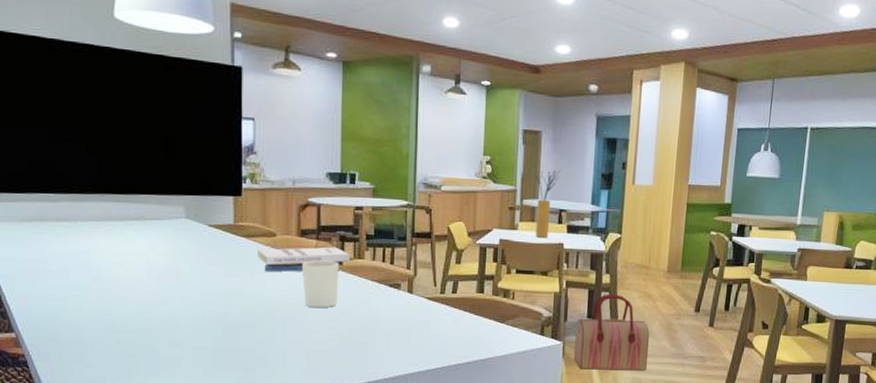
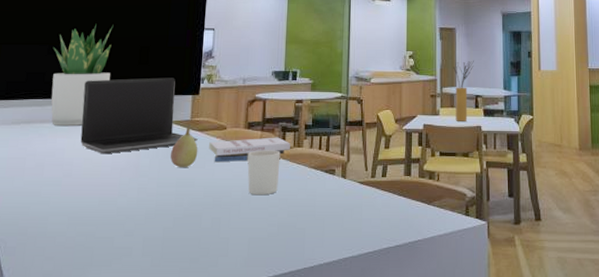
planter: none [57,105,133,226] -> present [51,23,114,127]
laptop computer: none [103,173,244,259] -> present [80,77,198,154]
fruit: none [213,229,245,277] -> present [170,124,198,168]
handbag: present [574,294,650,371] -> none [498,172,570,250]

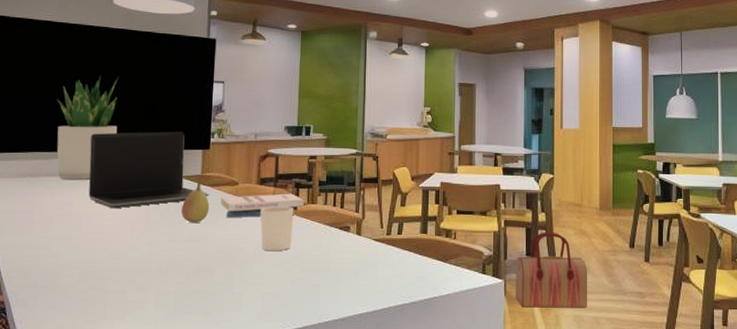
vase: present [453,60,474,121] -> none [472,117,494,180]
handbag: none [498,172,570,250] -> present [515,231,588,308]

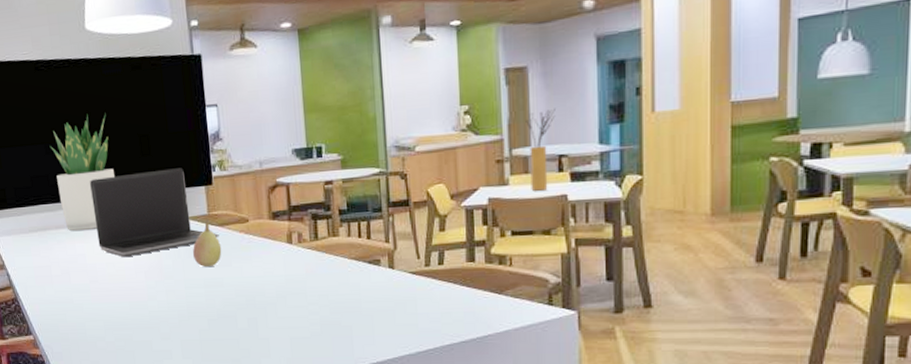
books: present [220,193,304,218] -> none [232,226,324,259]
mug: present [260,206,294,252] -> none [276,241,316,293]
vase: none [472,117,494,180] -> present [525,108,556,191]
handbag: present [515,231,588,308] -> none [592,249,694,343]

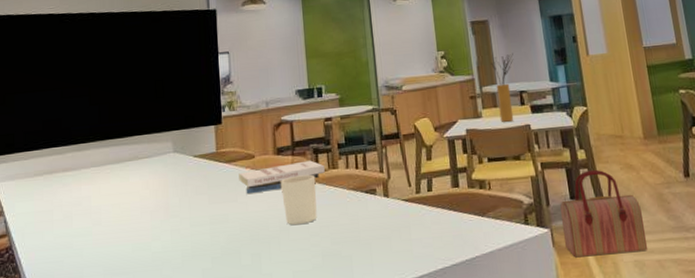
planter: present [49,113,114,231] -> none [65,60,127,173]
laptop computer: present [90,168,219,258] -> none [103,109,226,198]
fruit: present [192,219,222,268] -> none [199,157,228,204]
books: none [232,226,324,259] -> present [239,160,325,195]
mug: none [276,241,316,293] -> present [280,174,317,226]
handbag: none [592,249,694,343] -> present [560,169,647,258]

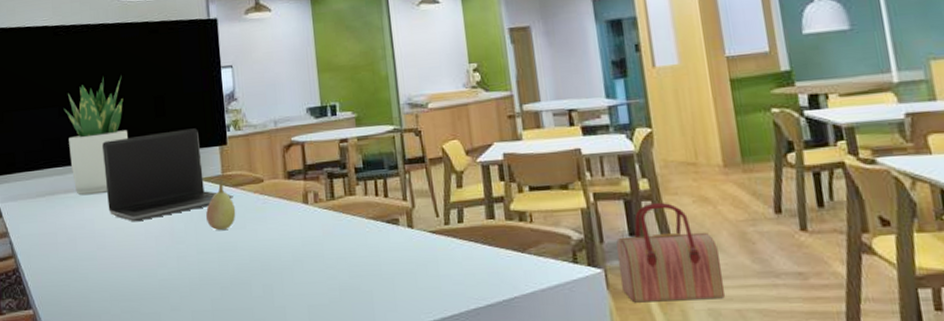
planter: none [65,60,127,173] -> present [63,75,128,195]
laptop computer: none [103,109,226,198] -> present [102,128,233,222]
fruit: none [199,157,228,204] -> present [205,180,236,231]
books: present [239,160,325,195] -> none [247,185,341,221]
mug: present [280,174,317,226] -> none [291,201,333,256]
vase: present [491,53,514,122] -> none [533,64,562,146]

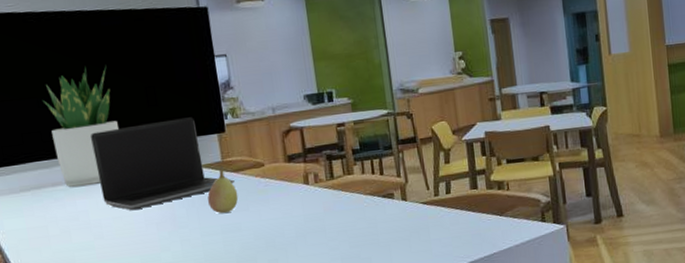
handbag: present [616,202,724,303] -> none [576,168,656,250]

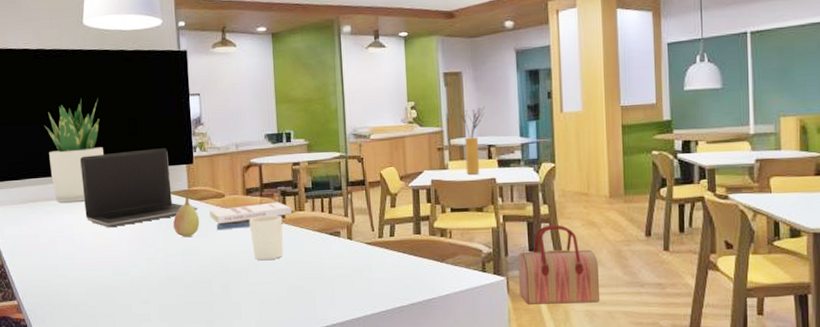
books: none [248,167,340,203] -> present [209,202,292,230]
mug: none [293,181,334,231] -> present [248,215,283,261]
vase: none [511,52,535,124] -> present [461,106,485,175]
handbag: none [576,168,656,250] -> present [517,224,599,305]

